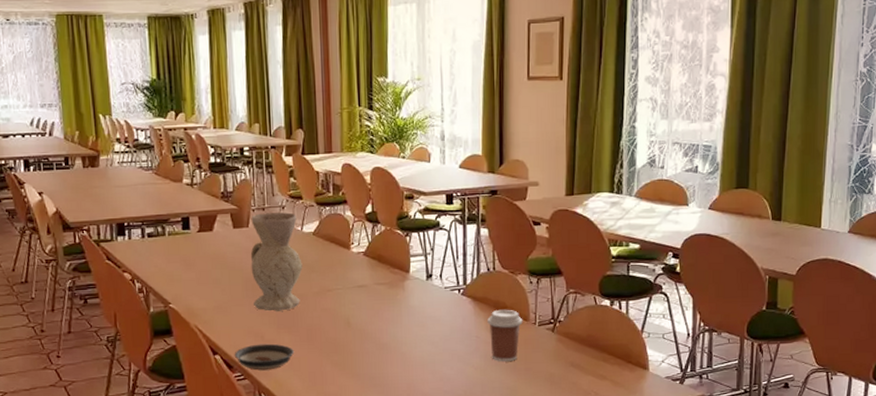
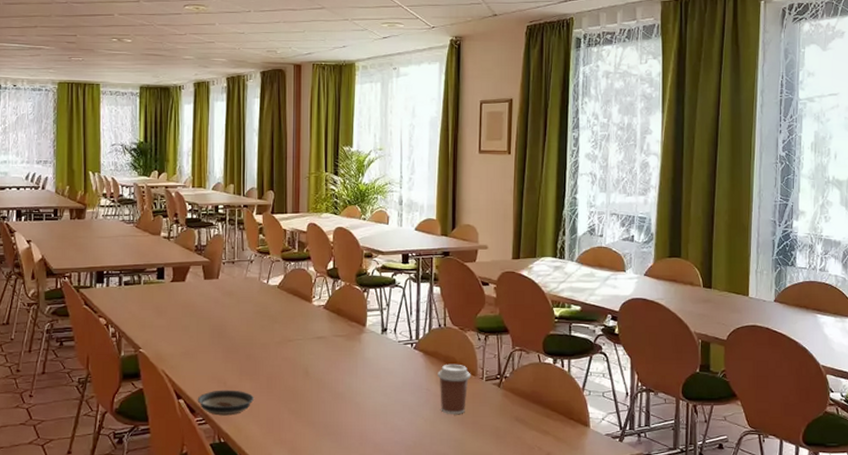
vase: present [250,212,303,312] -> none [218,266,266,359]

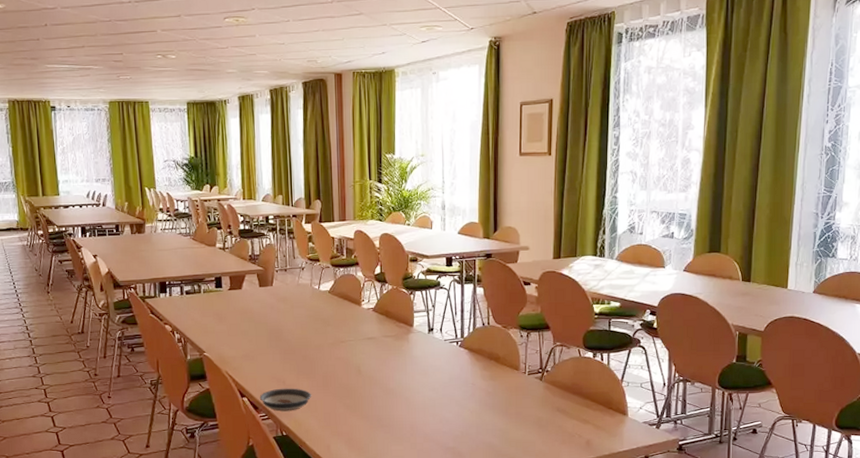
coffee cup: present [438,364,471,414] -> none [482,360,514,406]

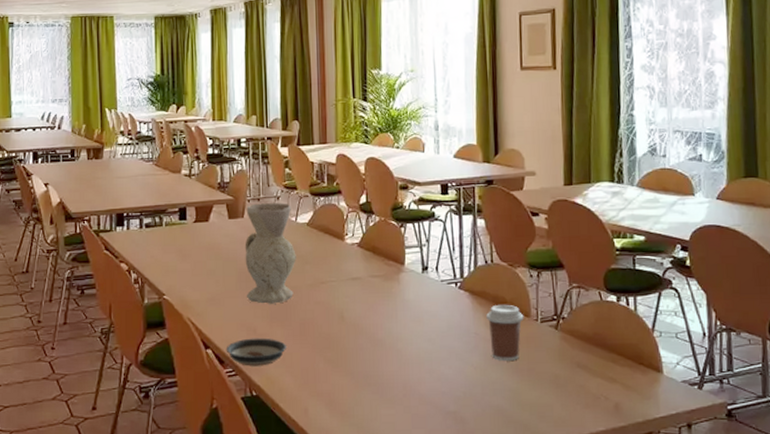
vase: none [274,273,319,360] -> present [244,203,296,304]
coffee cup: none [482,360,514,406] -> present [486,304,524,361]

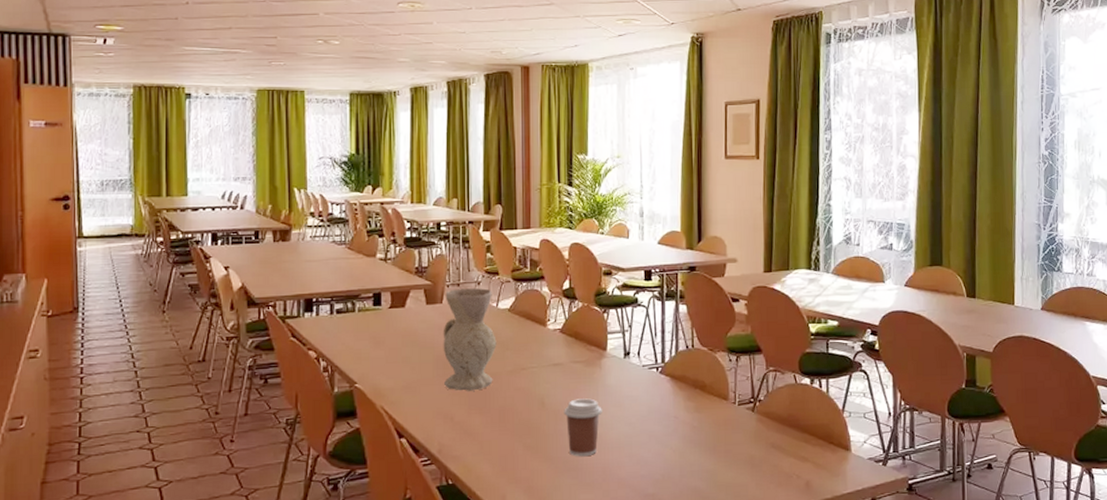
saucer: present [226,338,287,366] -> none [421,425,486,455]
coffee cup: none [363,313,402,371] -> present [564,398,602,456]
coffee cup: present [486,304,524,361] -> none [686,388,723,443]

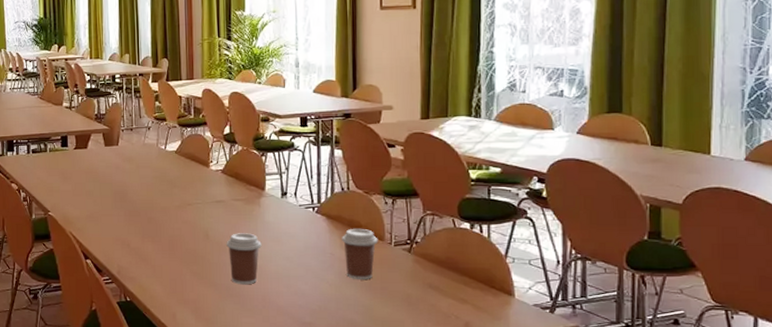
vase: present [443,288,497,391] -> none [119,133,166,222]
coffee cup: none [686,388,723,443] -> present [342,228,378,279]

